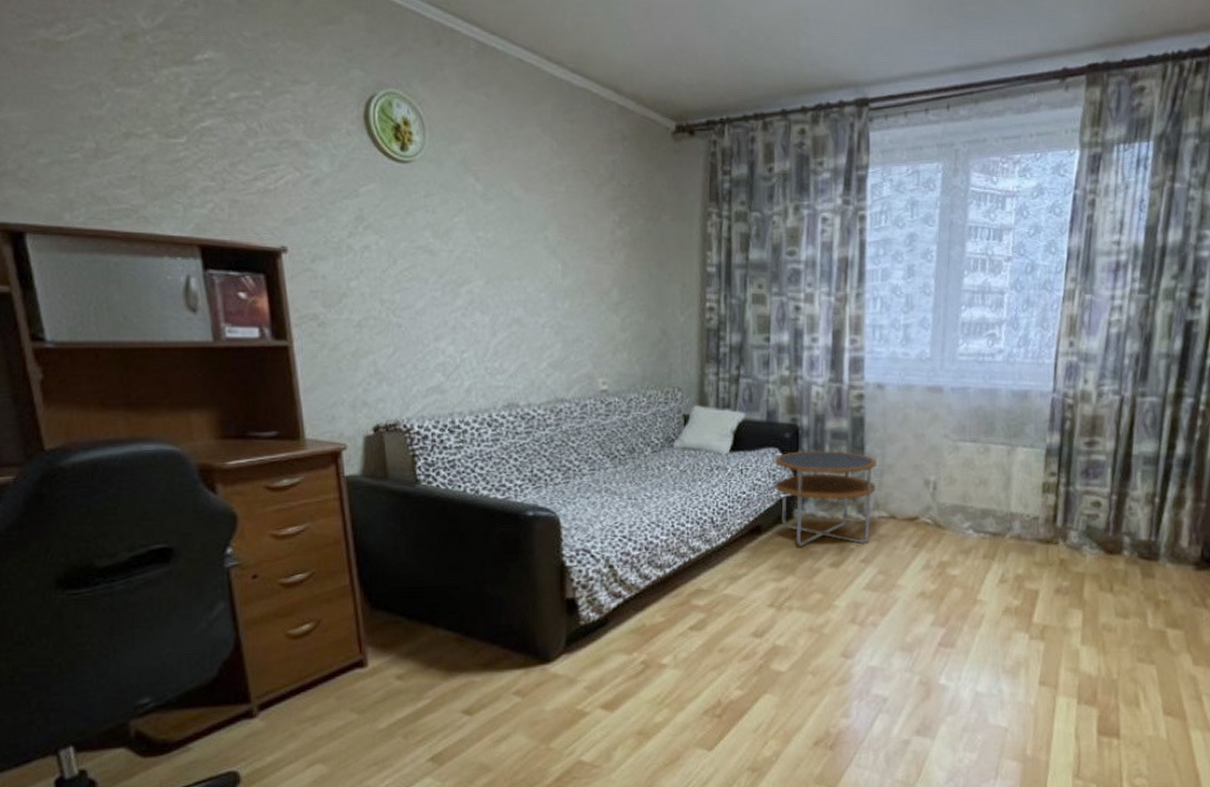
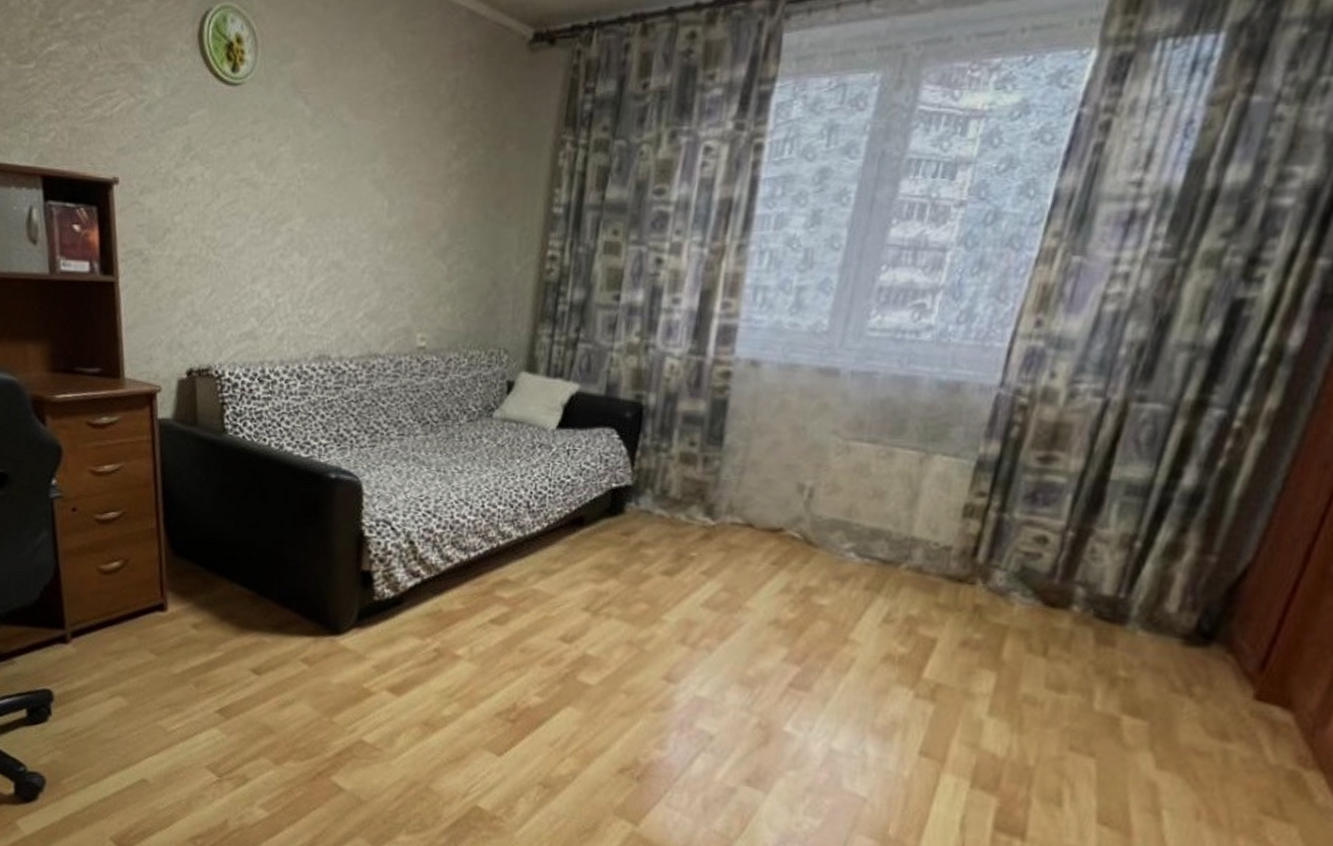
side table: present [774,450,877,546] -> none [605,434,737,552]

